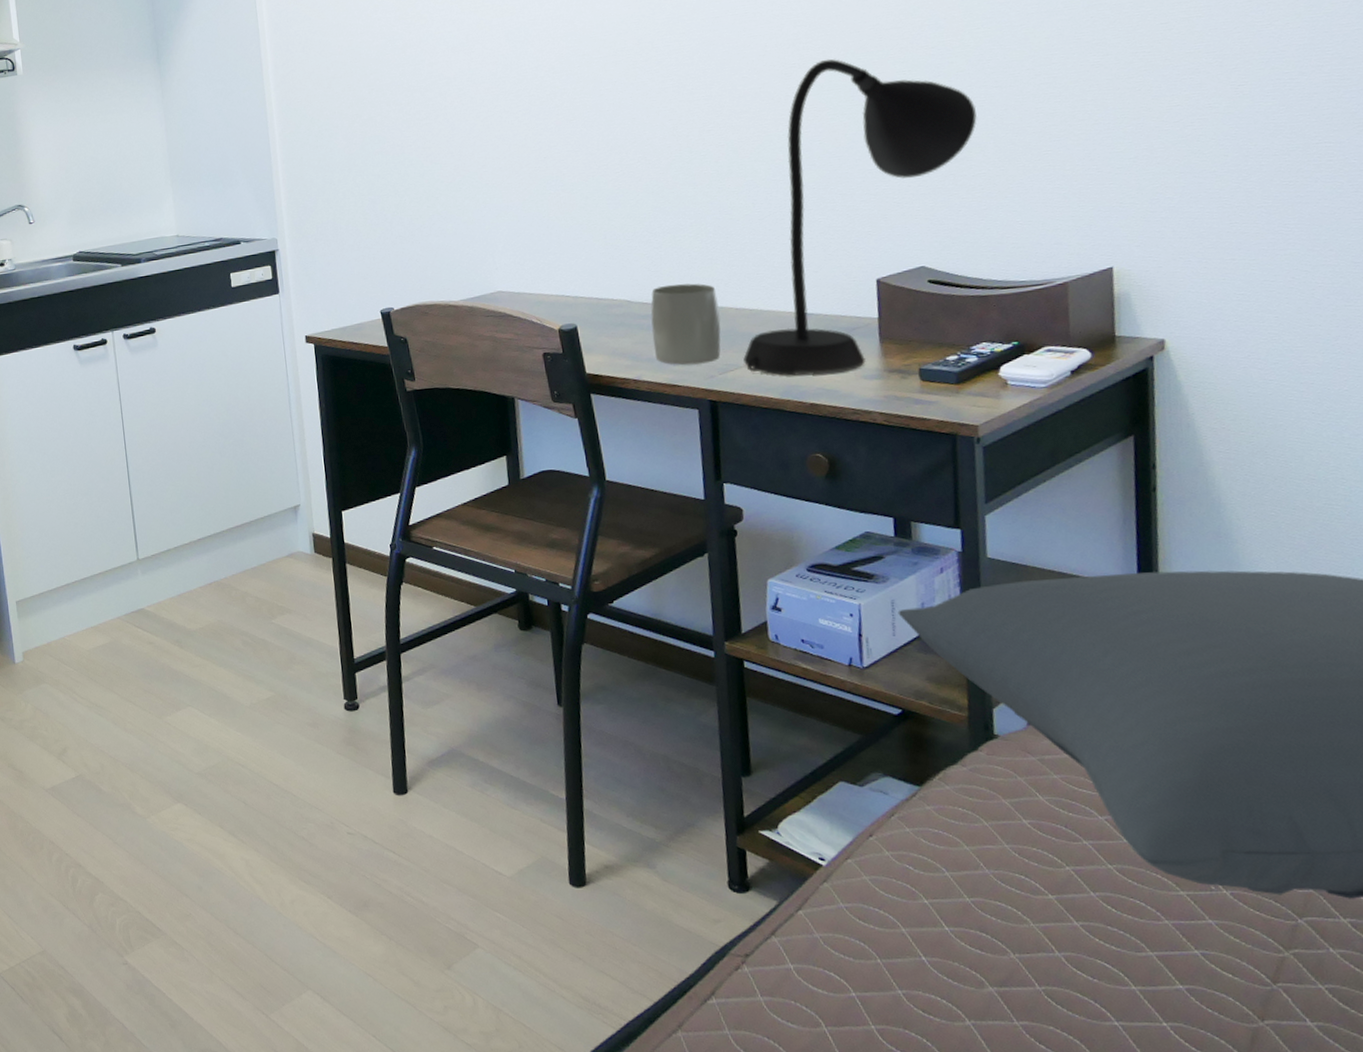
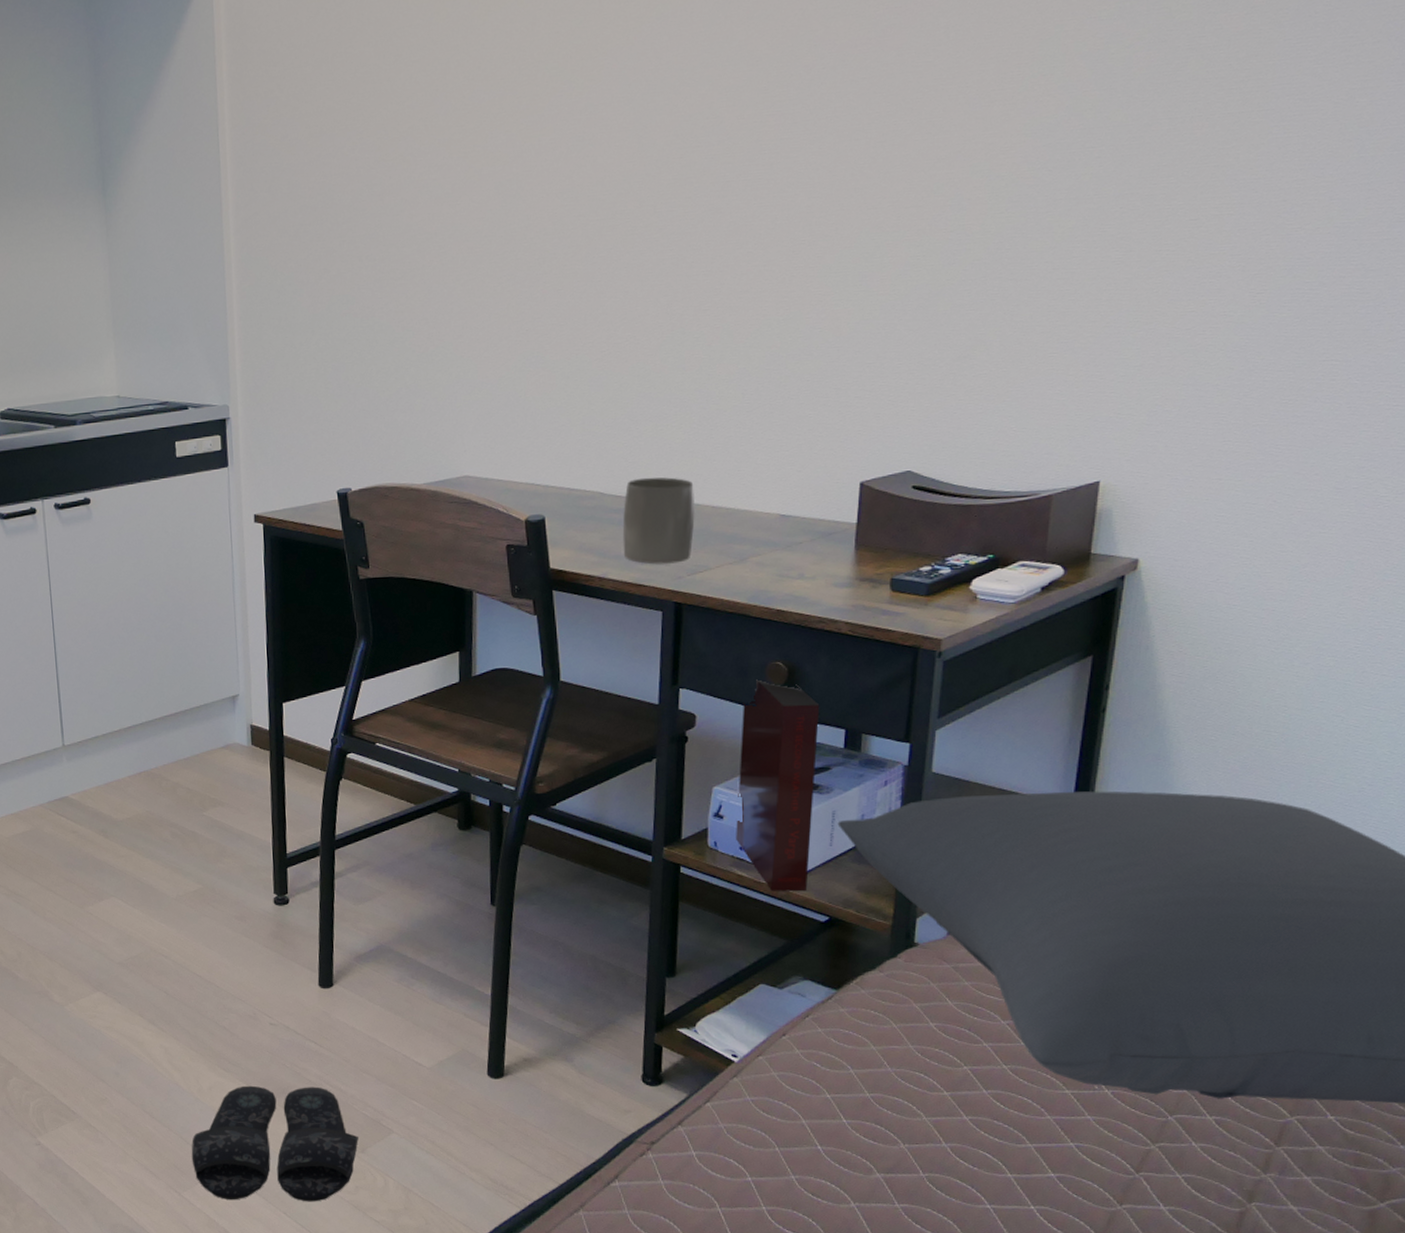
slippers: none [276,898,444,1024] -> present [191,1085,359,1202]
desk lamp: present [743,59,978,376] -> none [714,237,988,580]
book: none [787,472,876,684] -> present [736,679,820,892]

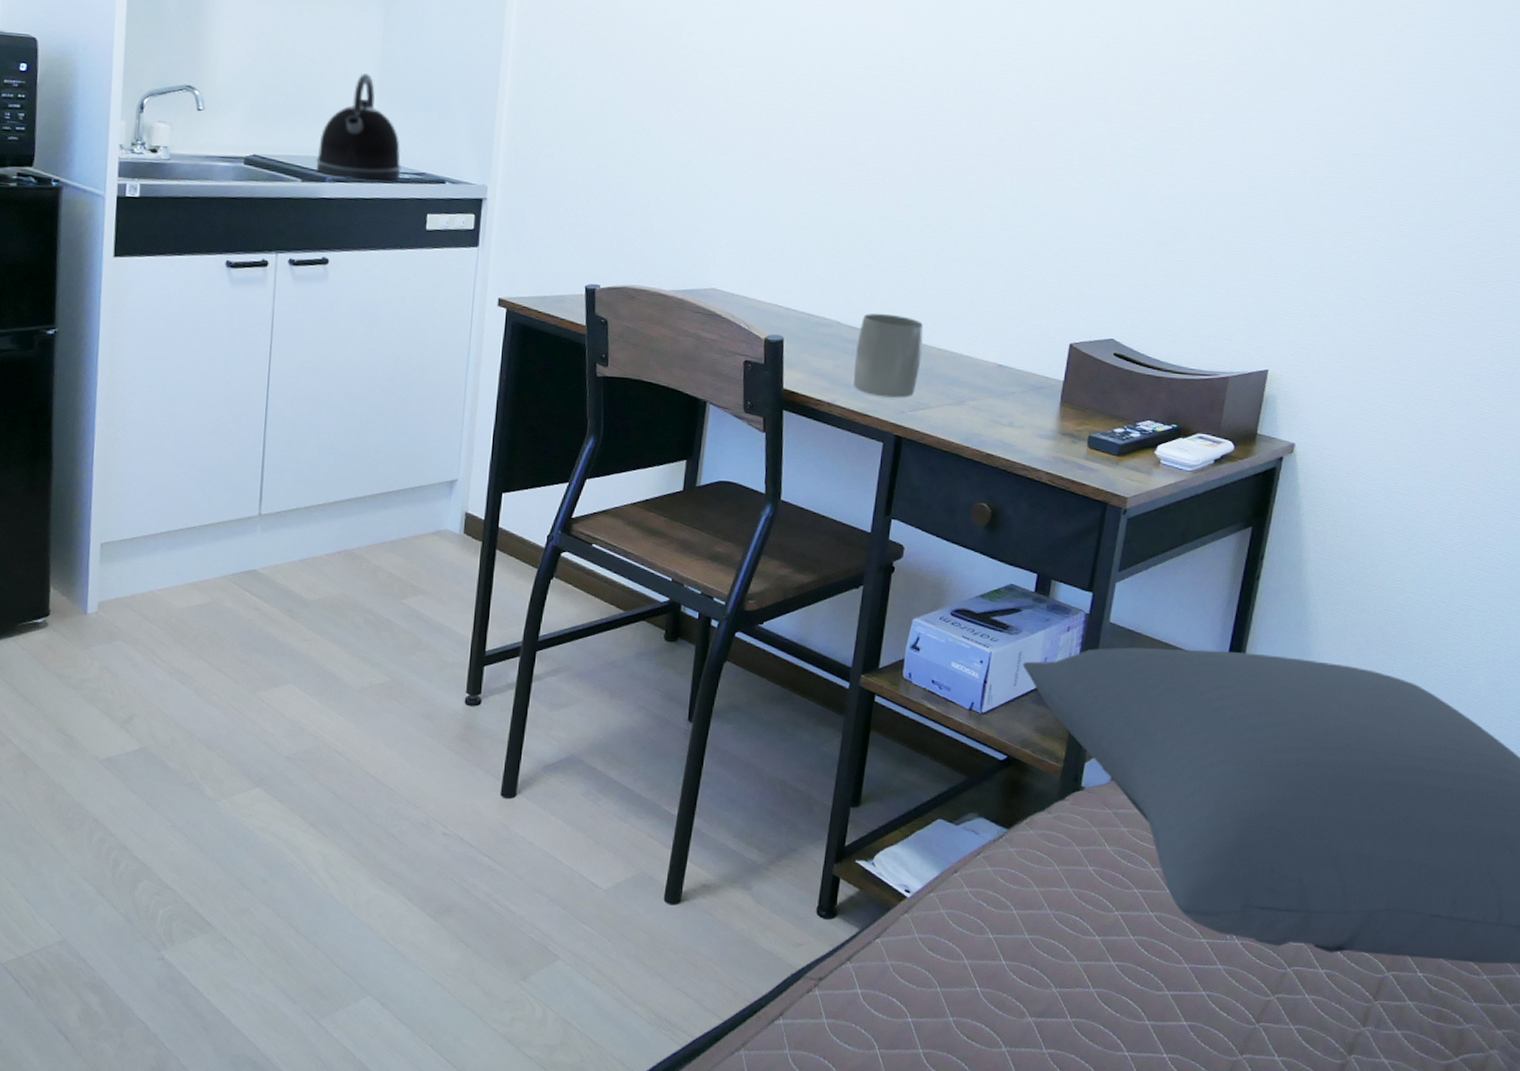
kettle: none [64,312,145,420] -> present [315,73,402,181]
slippers: present [191,1085,359,1202] -> none [335,901,522,1034]
book: present [736,679,820,892] -> none [929,518,1017,729]

